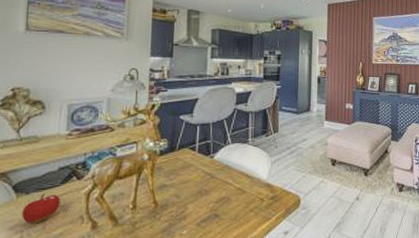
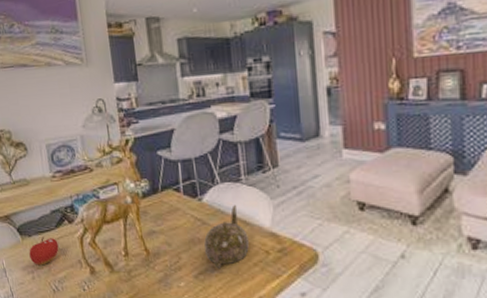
teapot: none [209,162,248,216] -> present [203,205,249,269]

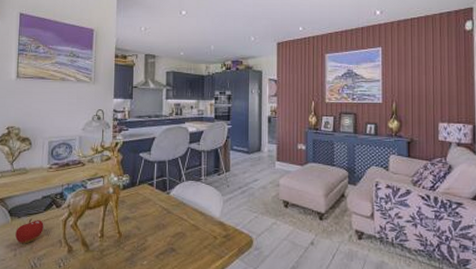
teapot: present [203,205,249,269] -> none [166,199,202,250]

